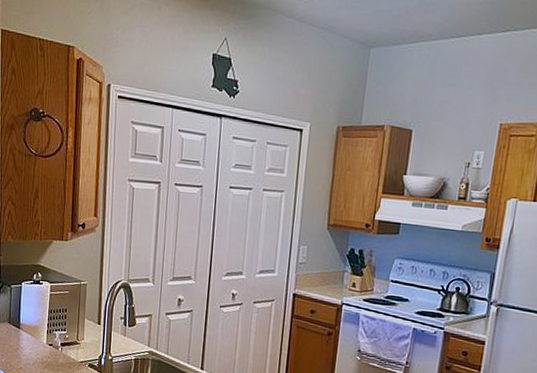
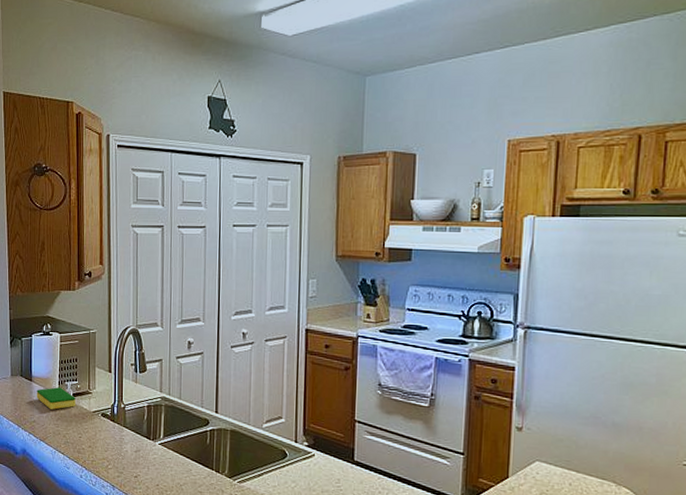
dish sponge: none [24,336,63,358] -> present [36,387,76,410]

